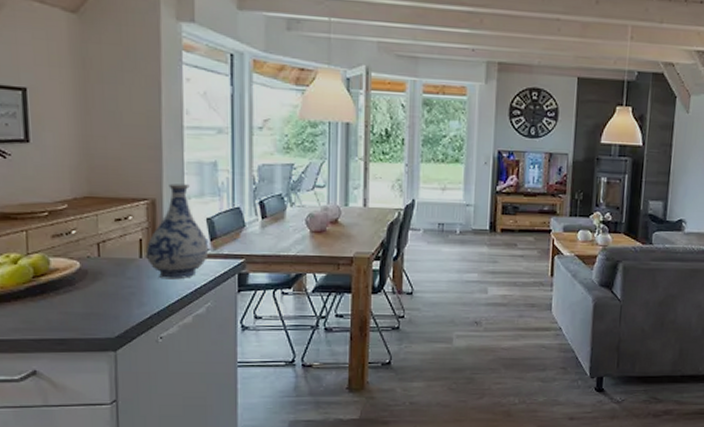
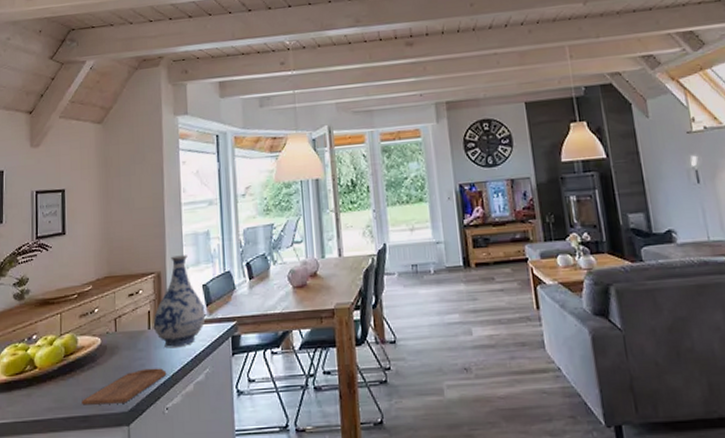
cutting board: none [57,297,160,329] -> present [82,368,166,405]

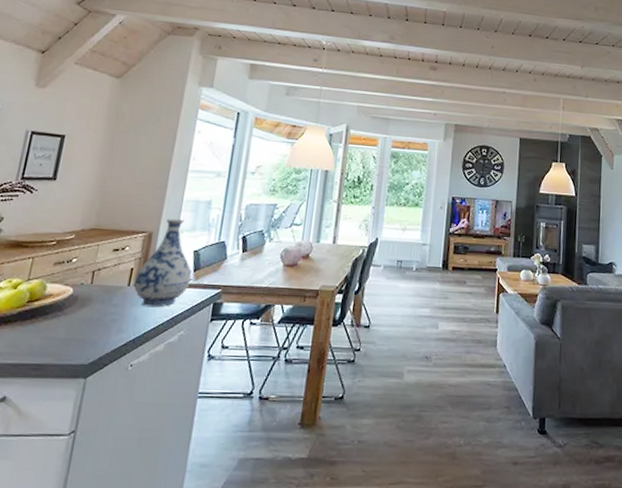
cutting board: present [82,368,166,405] -> none [37,324,138,356]

